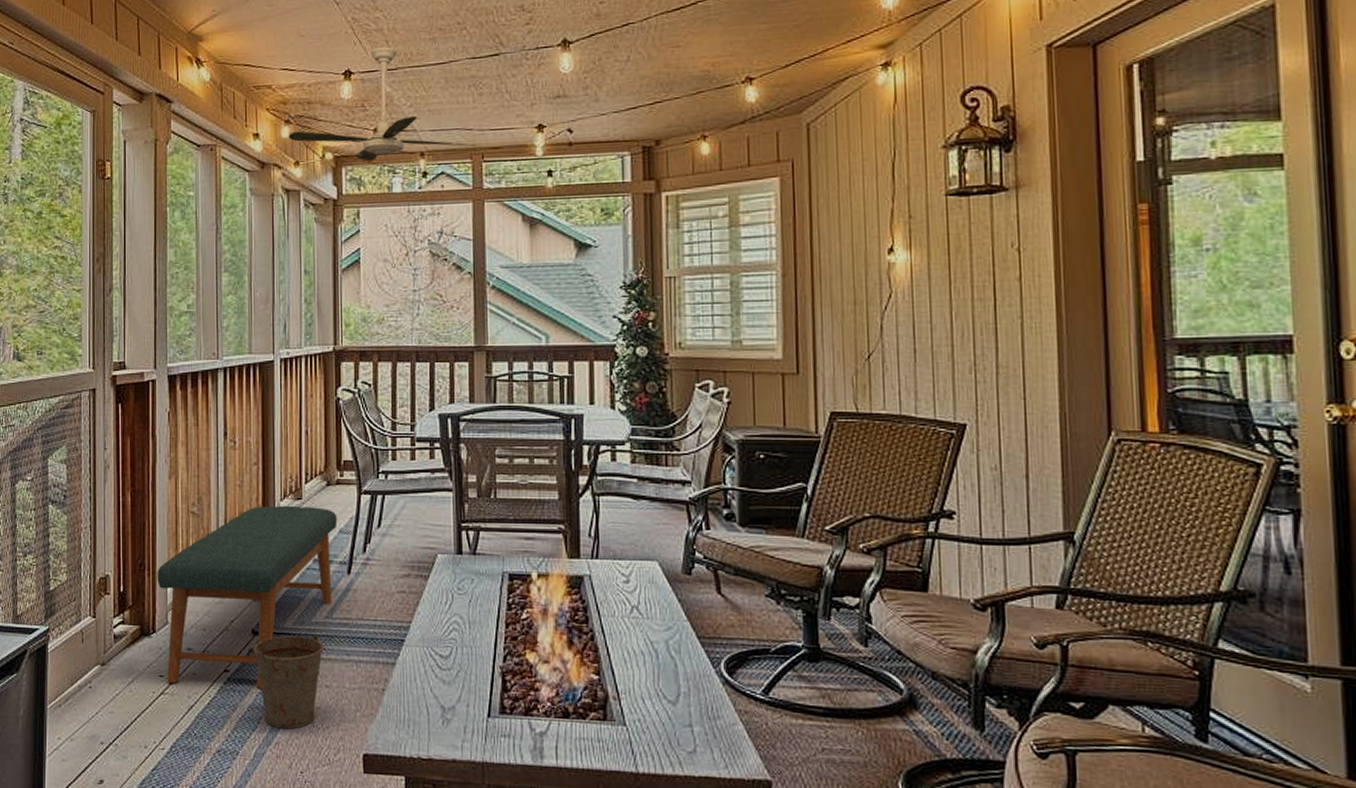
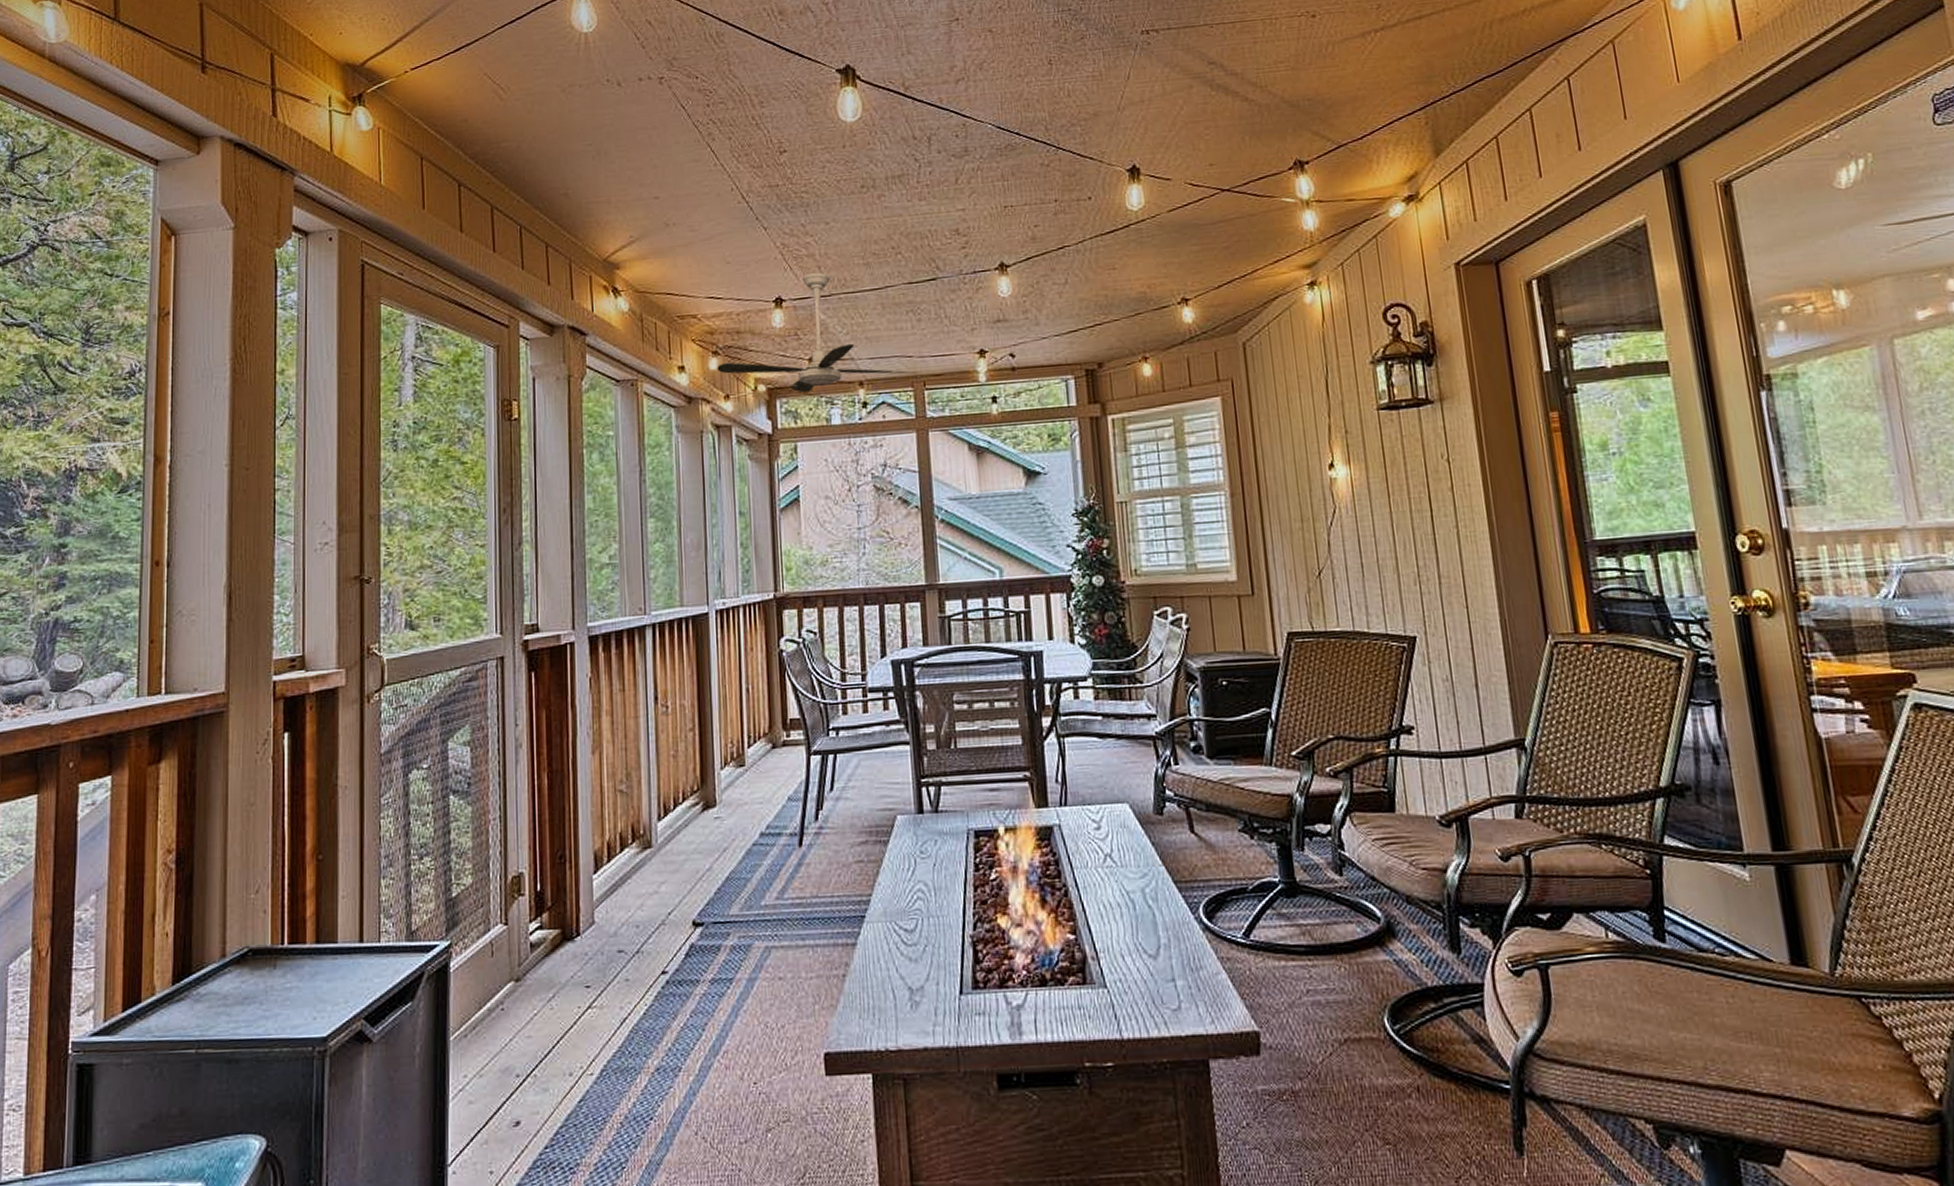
bench: present [157,505,338,689] -> none [580,773,786,994]
bucket: present [249,634,324,729] -> none [690,919,776,1034]

